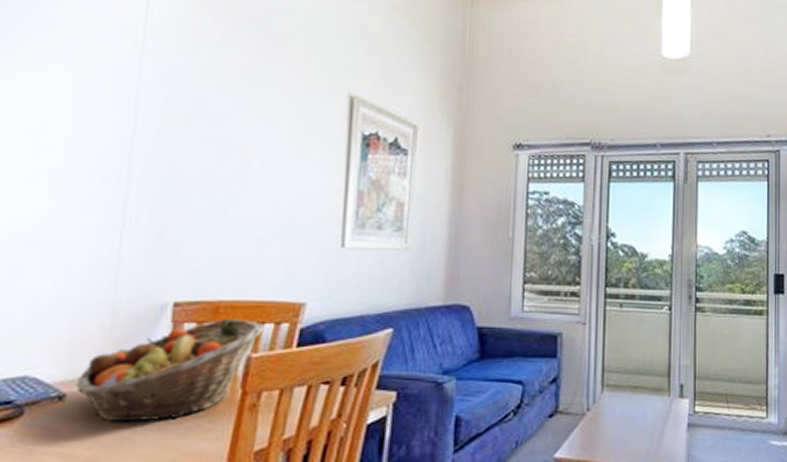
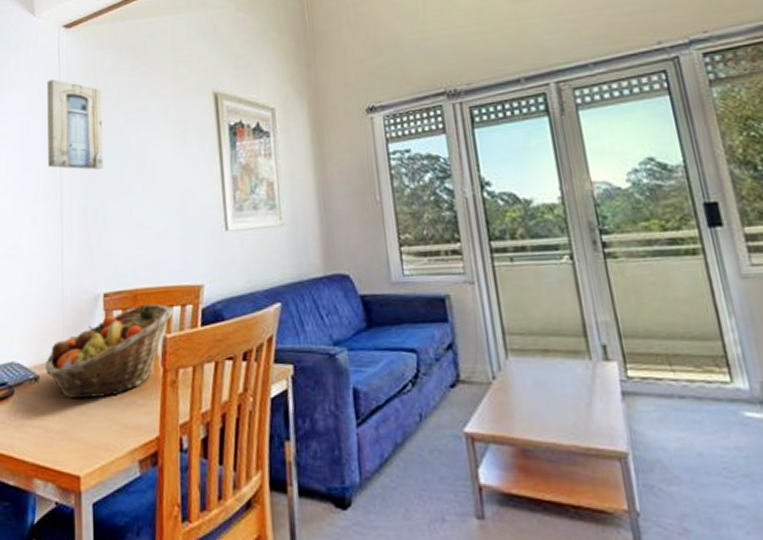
wall art: none [113,34,203,157] -> present [47,79,104,170]

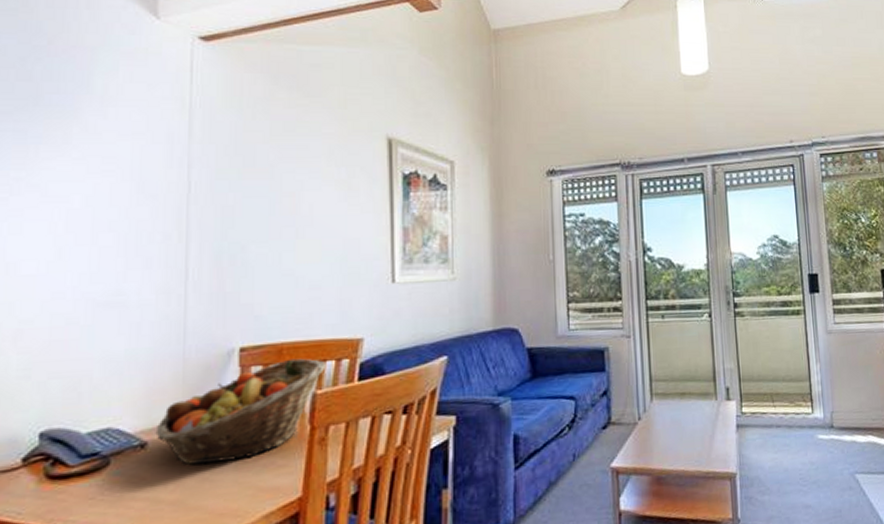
wall art: present [47,79,104,170] -> none [171,99,248,209]

